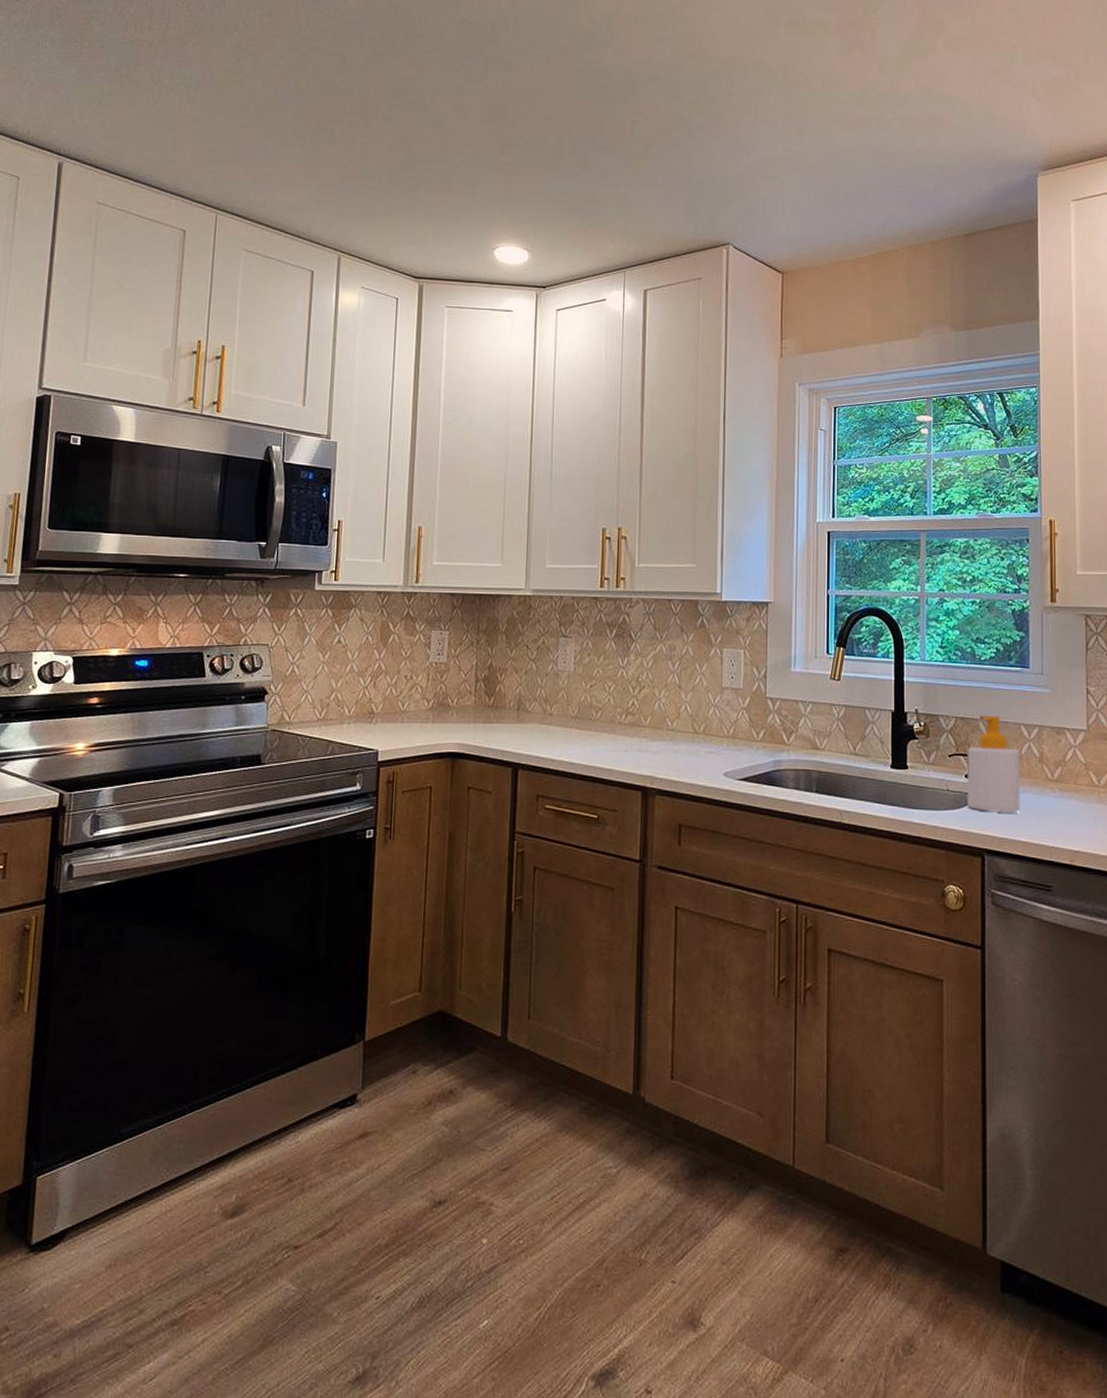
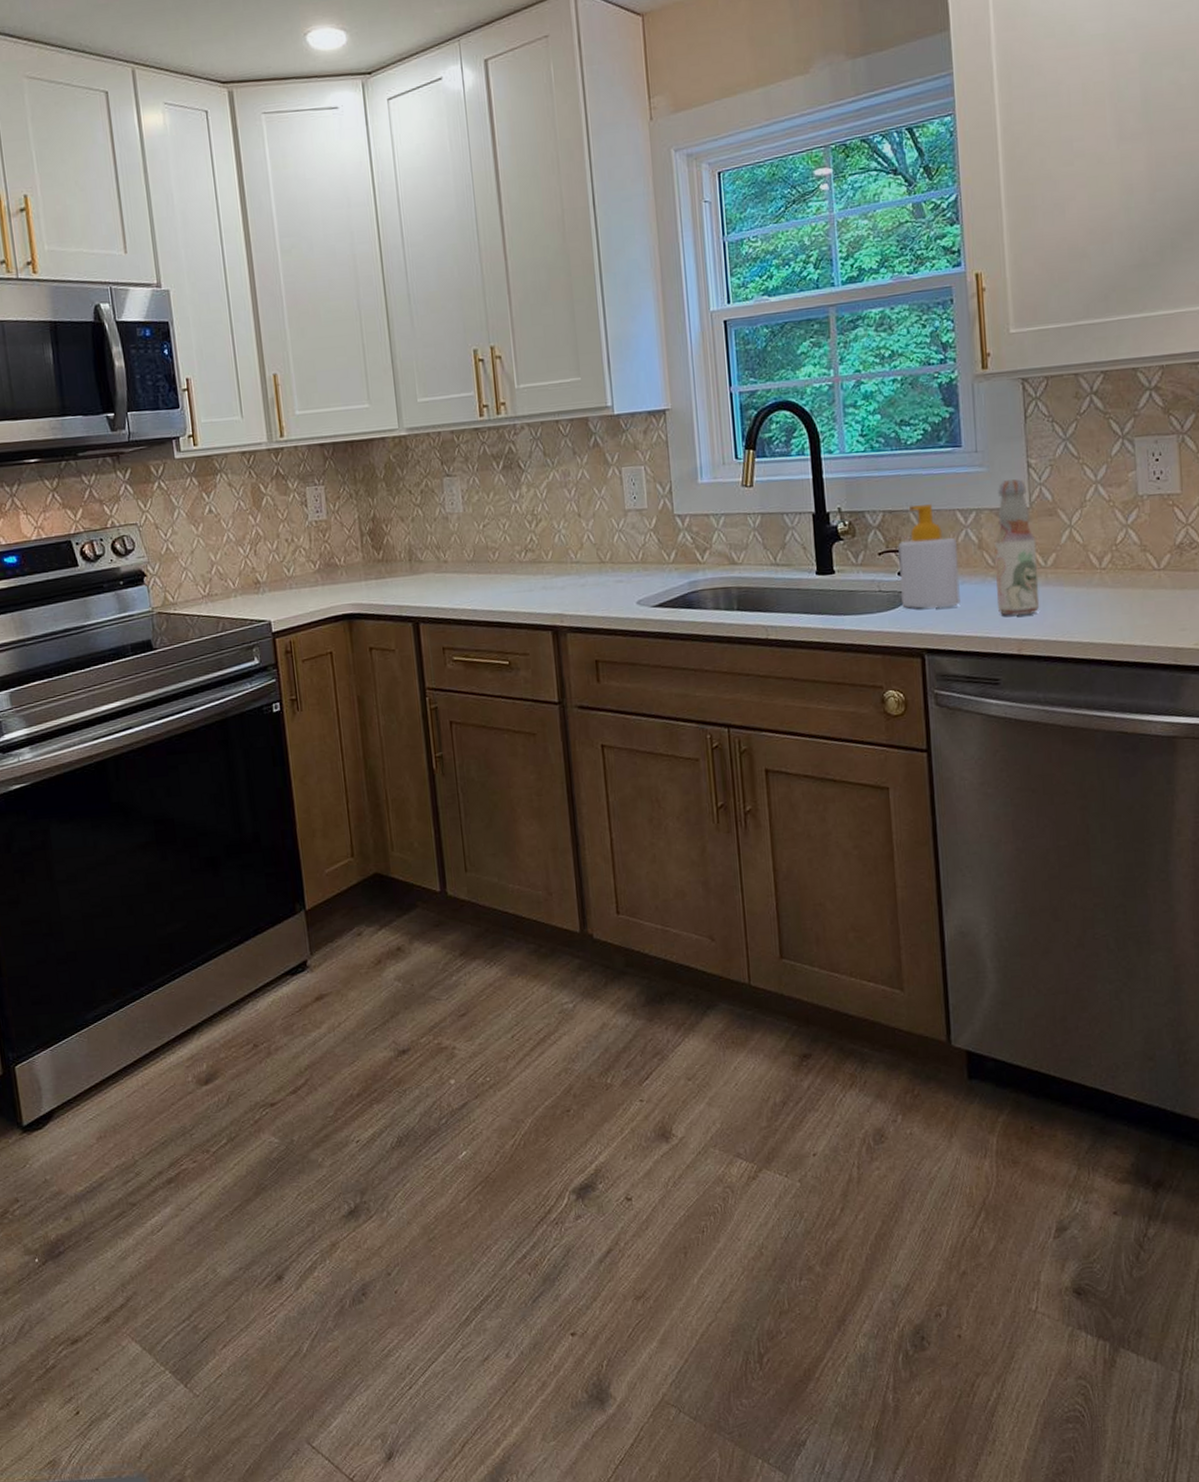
bottle: none [1053,703,1092,829] -> present [993,479,1040,616]

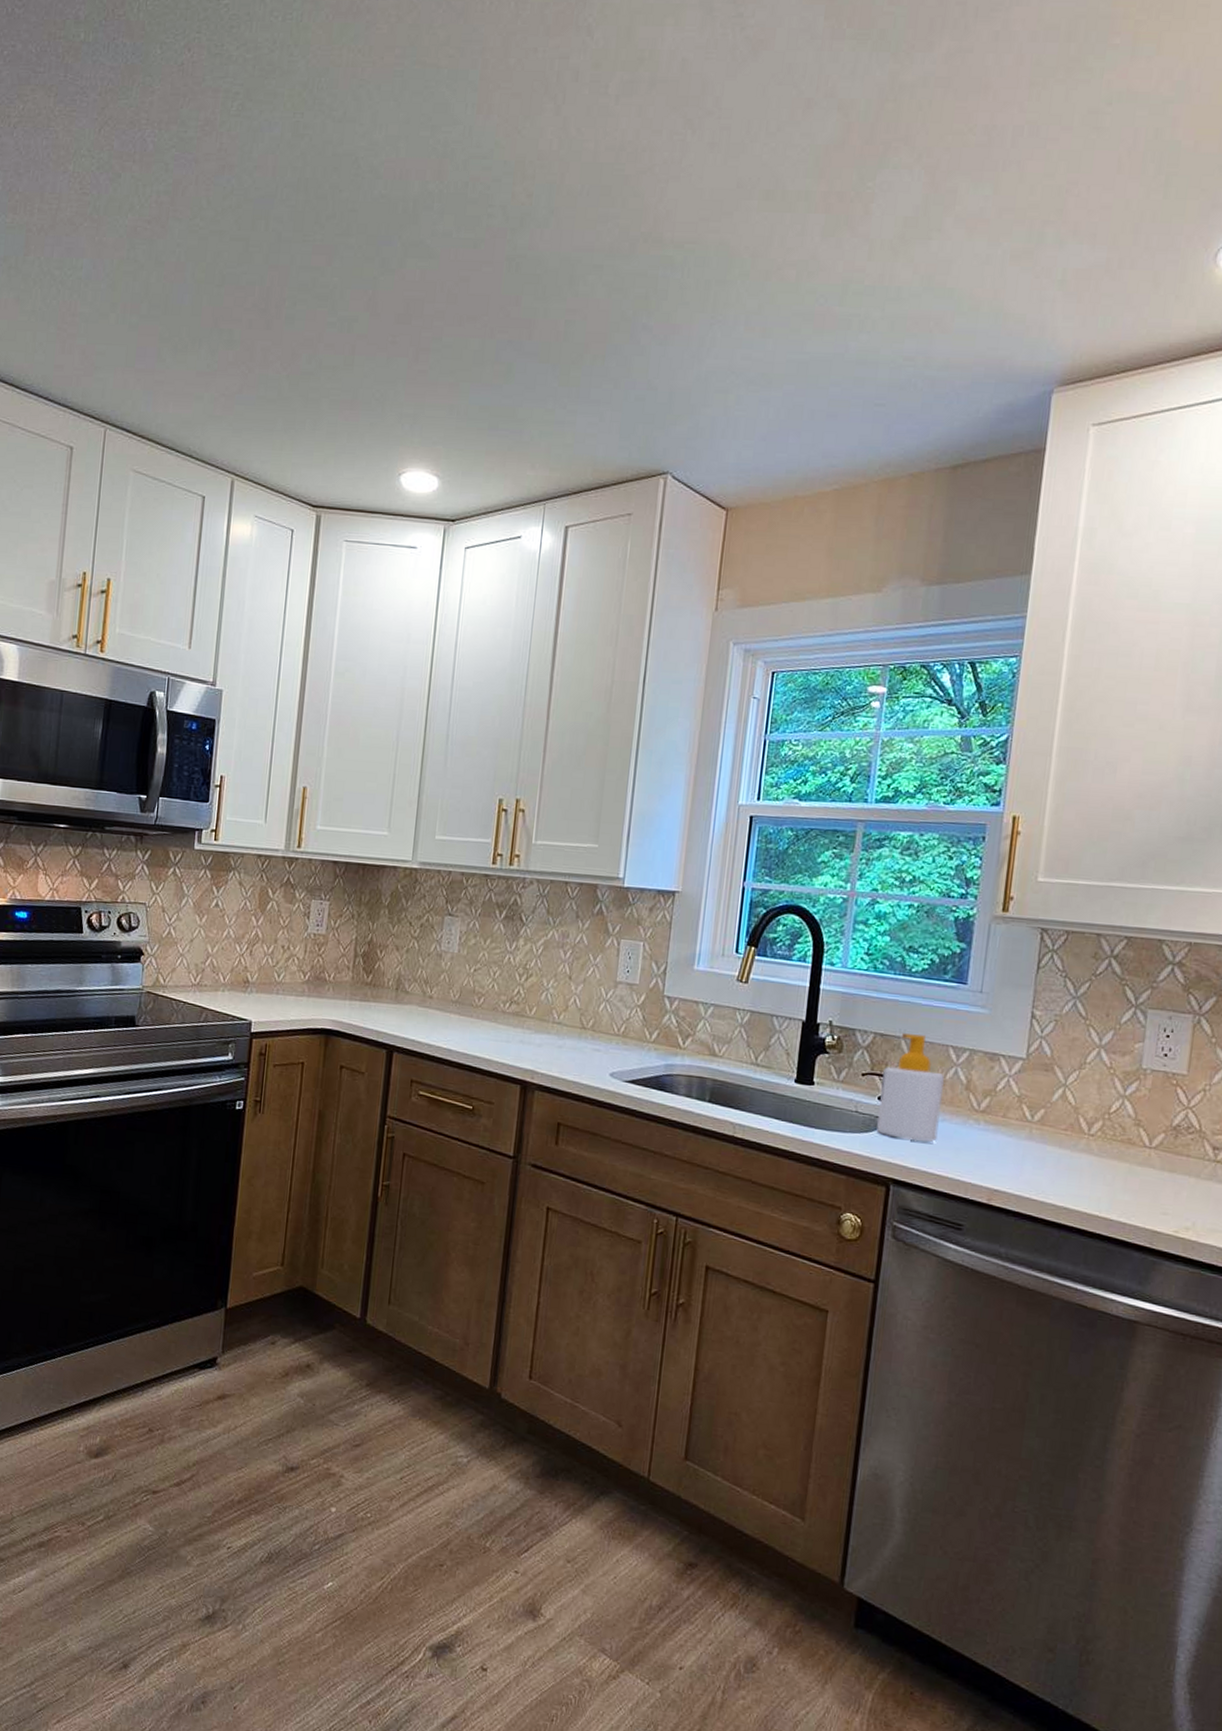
bottle: present [993,479,1040,616] -> none [974,1026,1027,1166]

